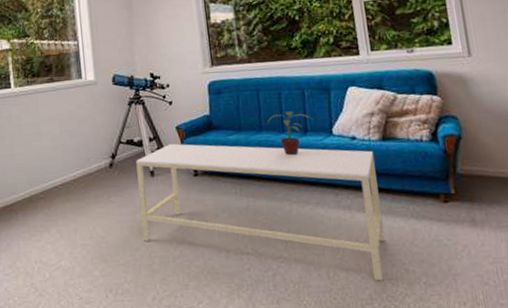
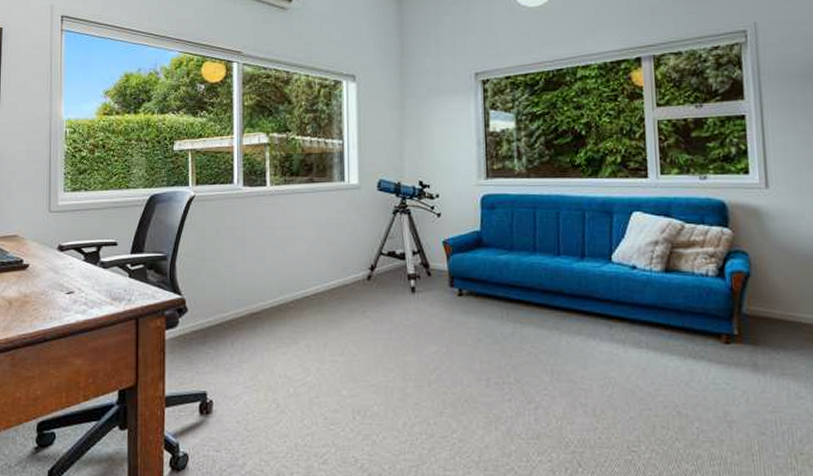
coffee table: present [136,143,386,281] -> none [396,259,659,423]
potted plant: present [267,111,313,156] -> none [542,233,592,282]

